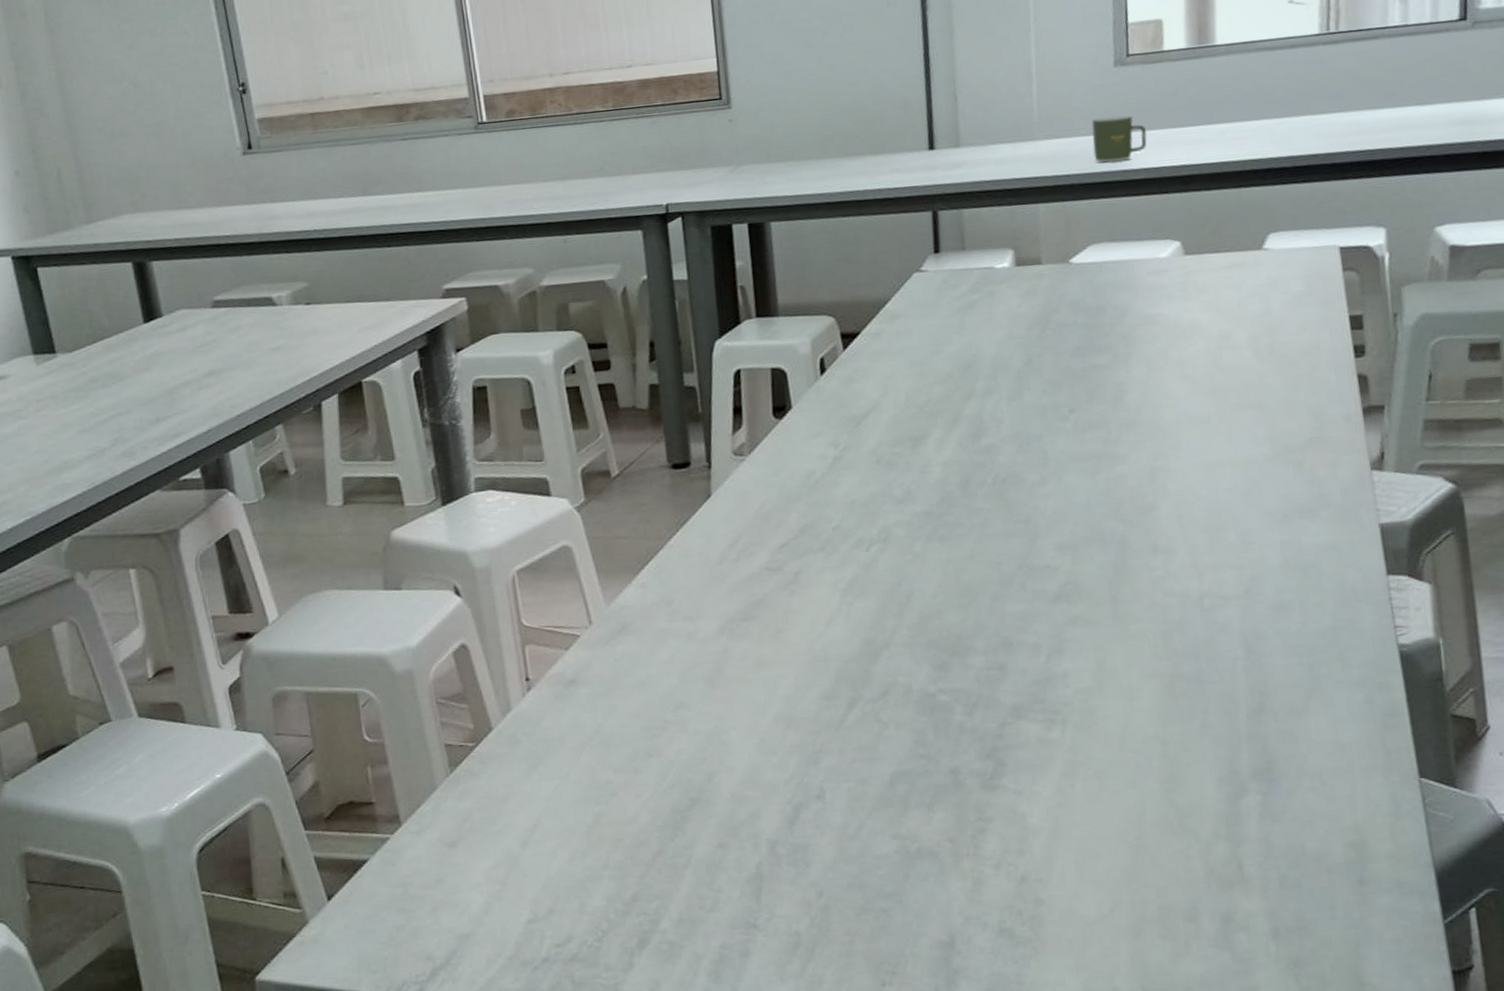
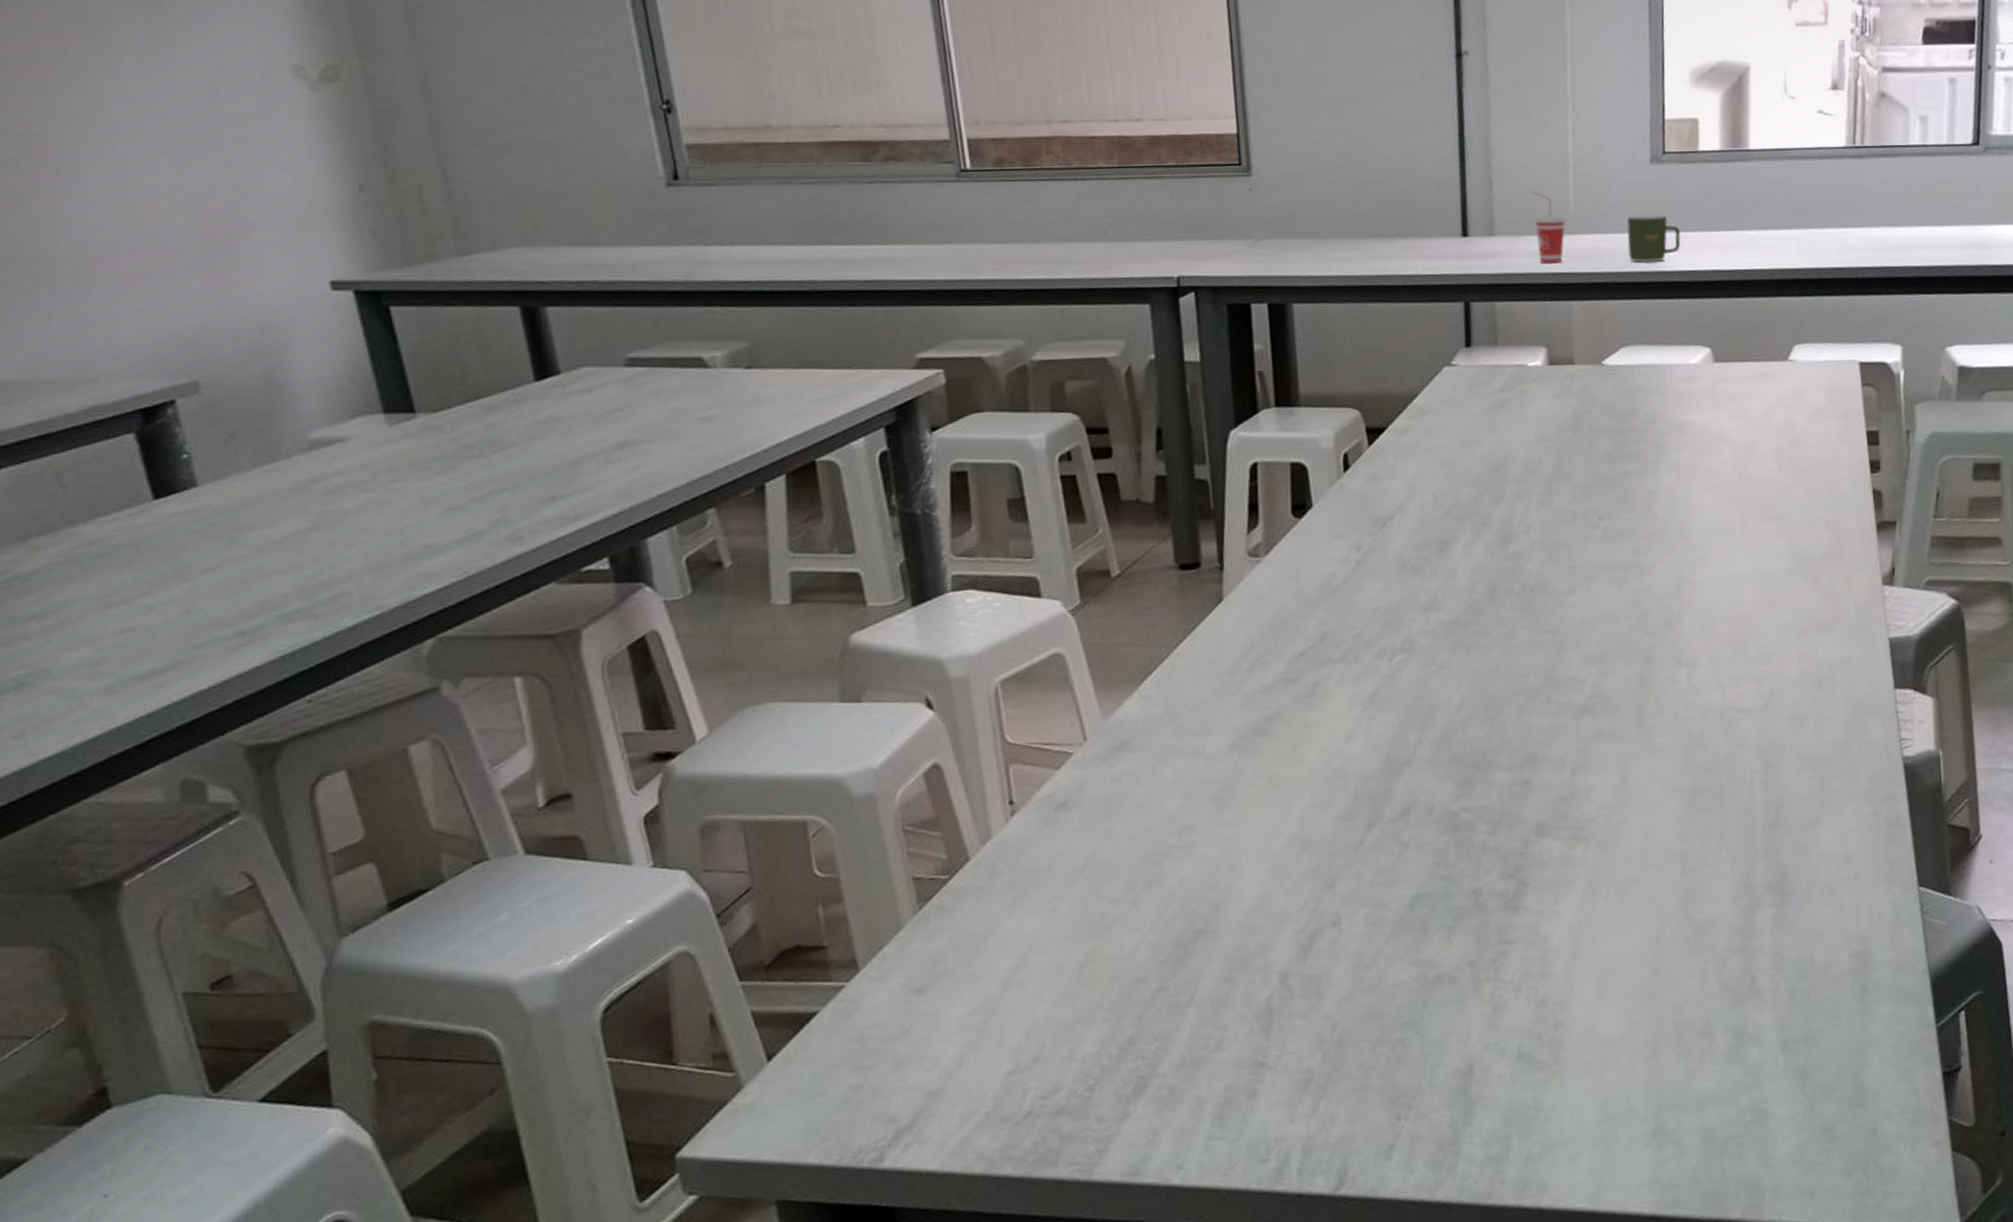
beverage cup: none [996,102,1031,170] -> present [1532,191,1566,264]

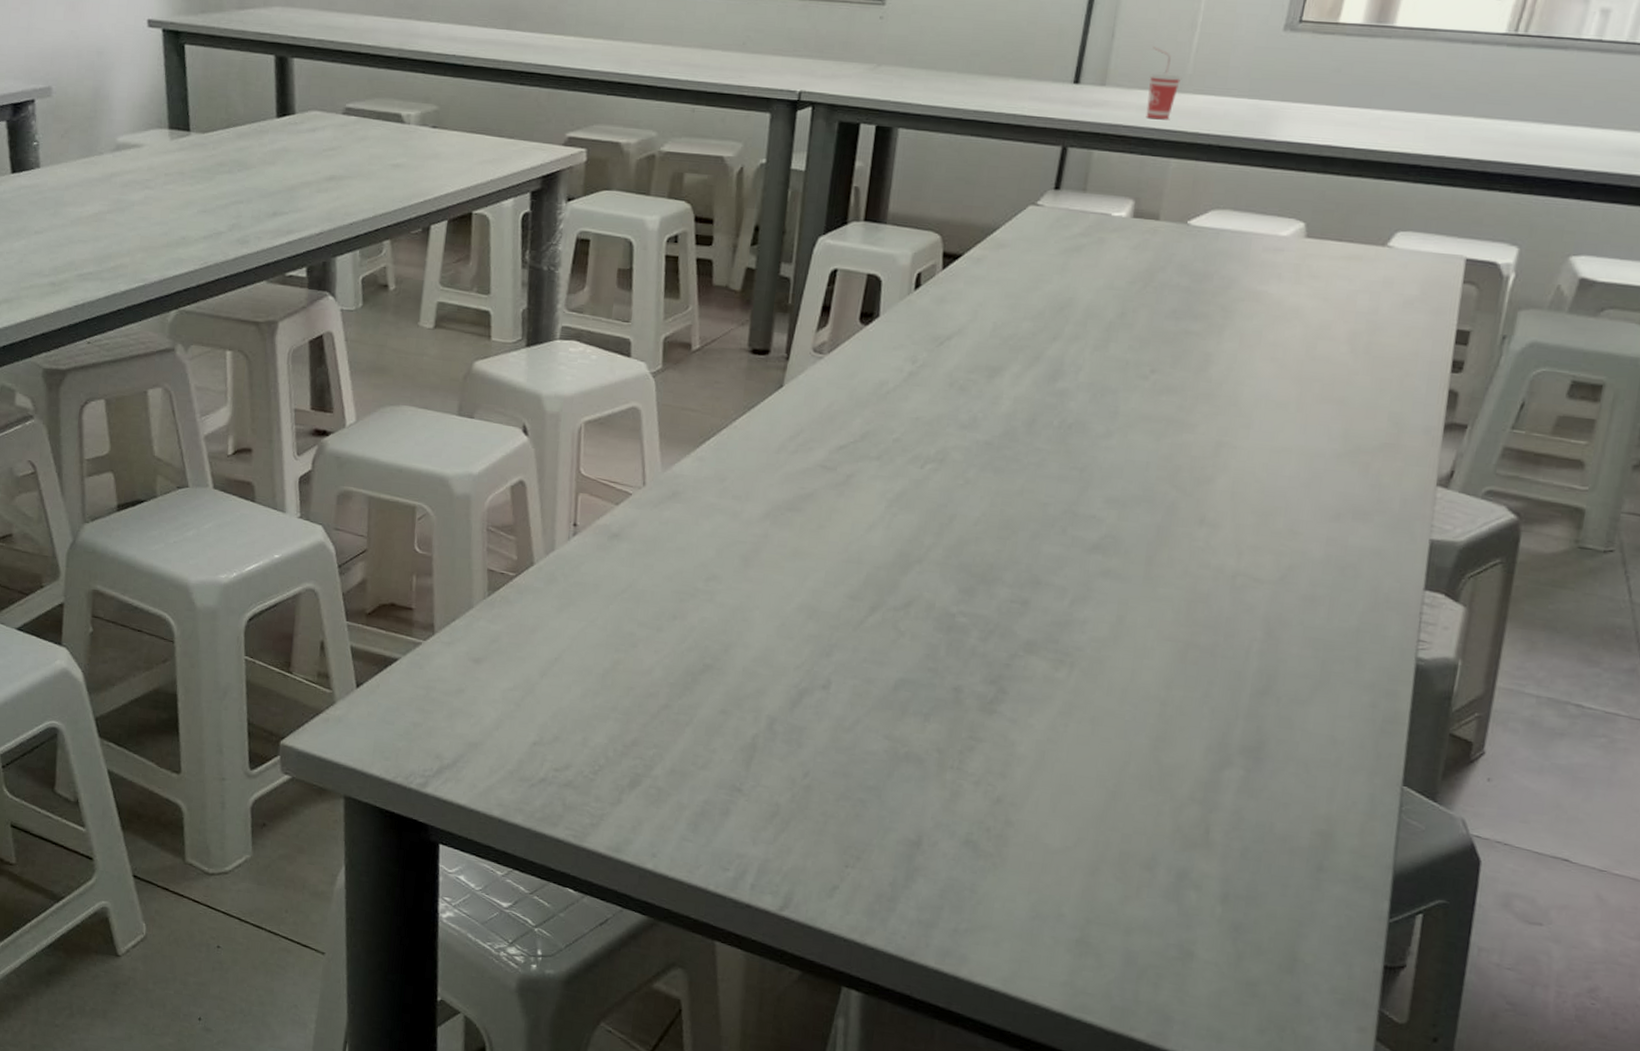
mug: present [1627,215,1681,263] -> none [1239,82,1300,131]

